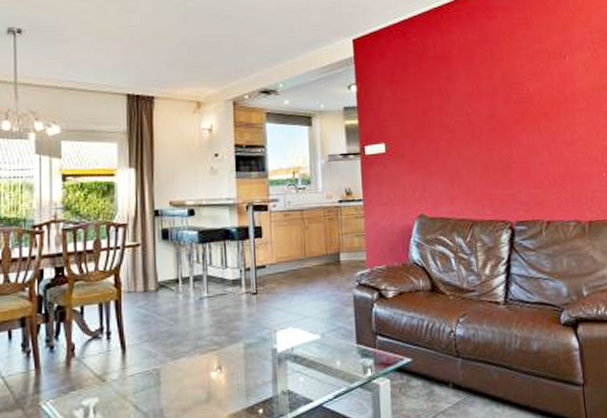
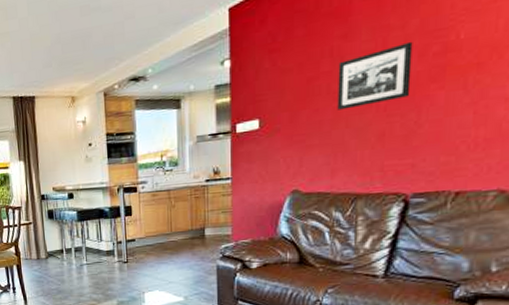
picture frame: none [446,89,503,141] -> present [337,41,413,110]

